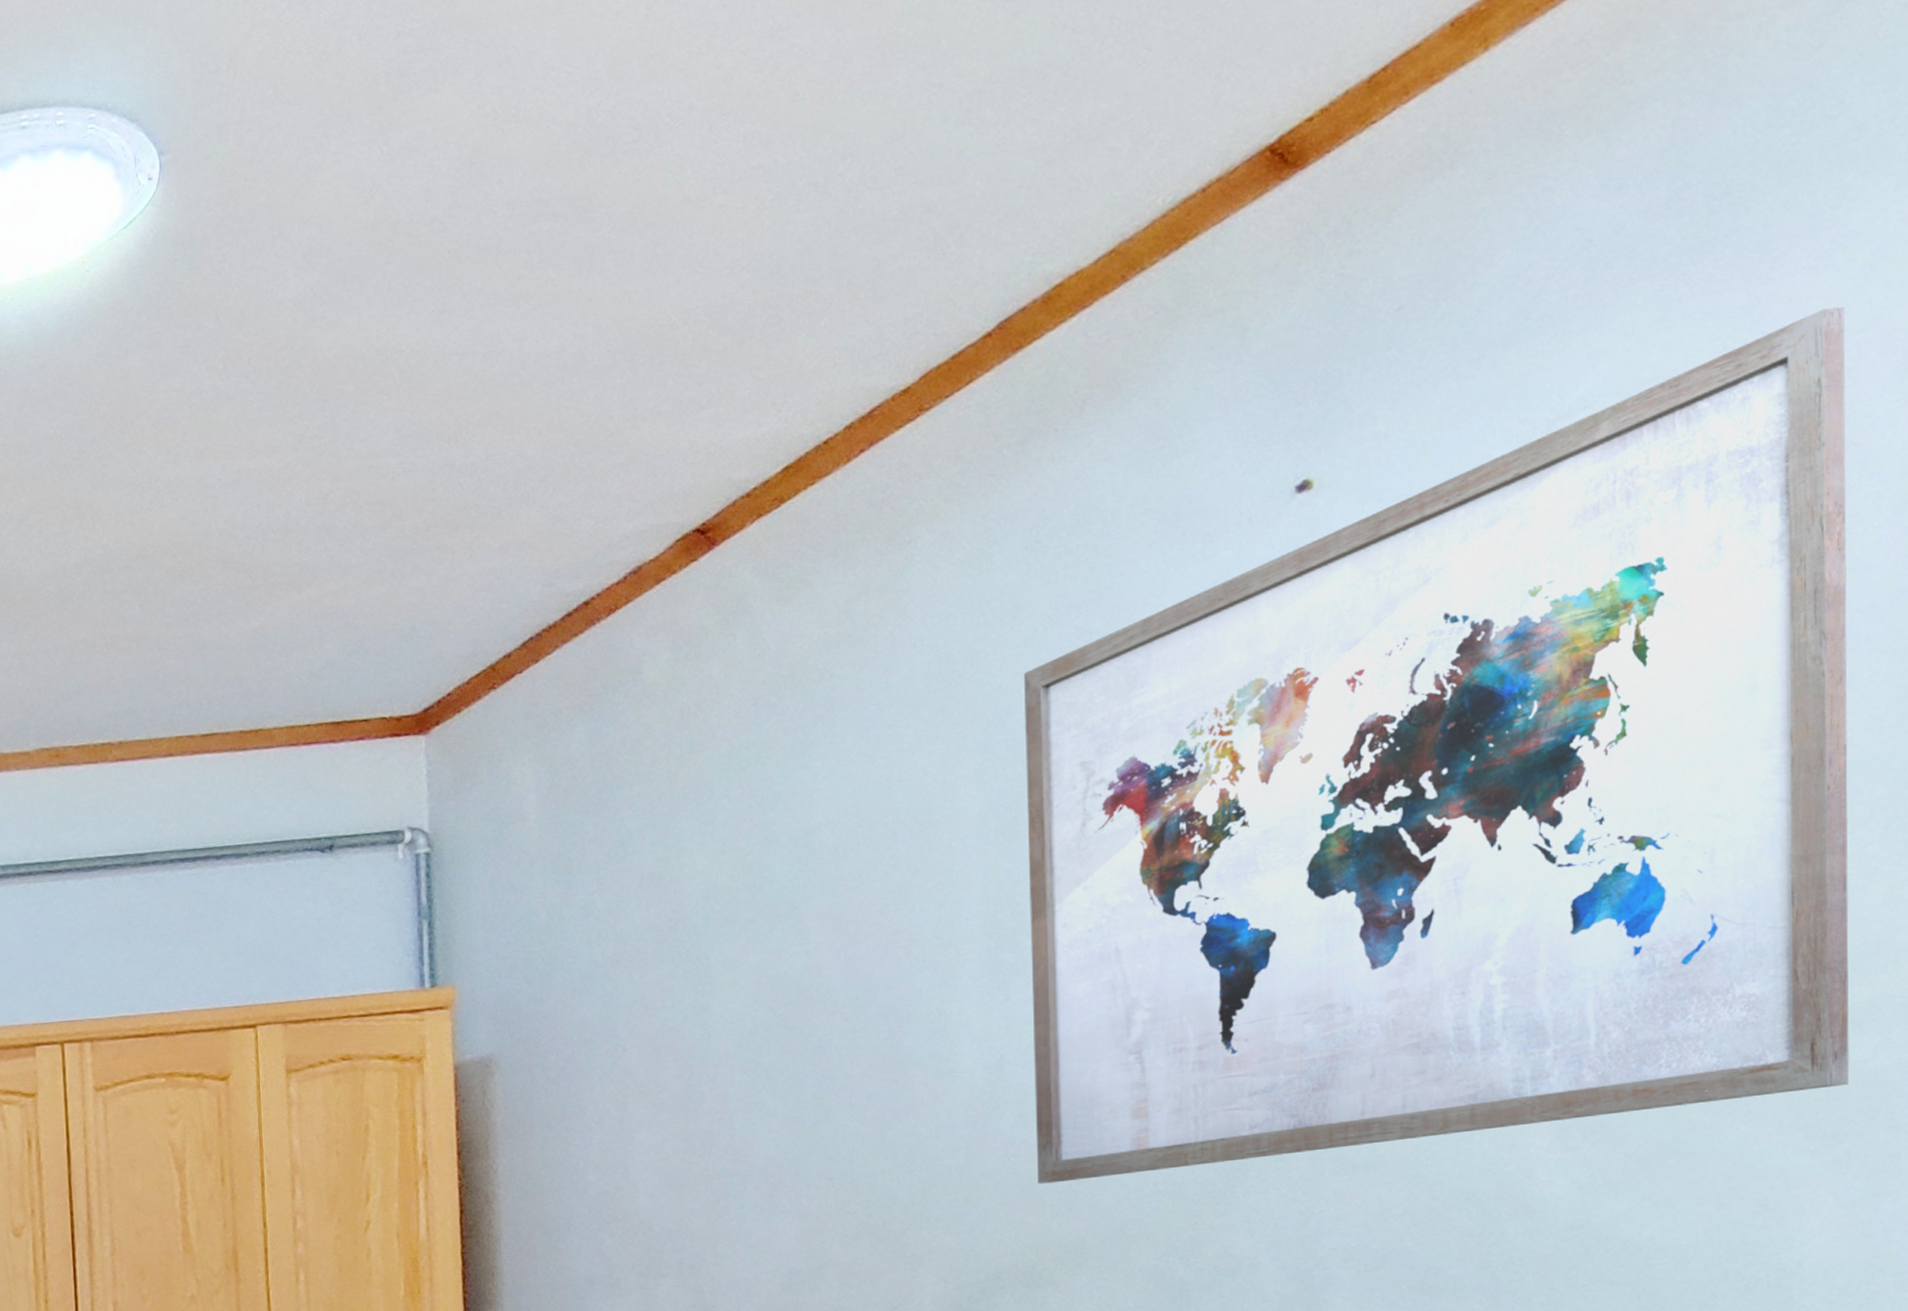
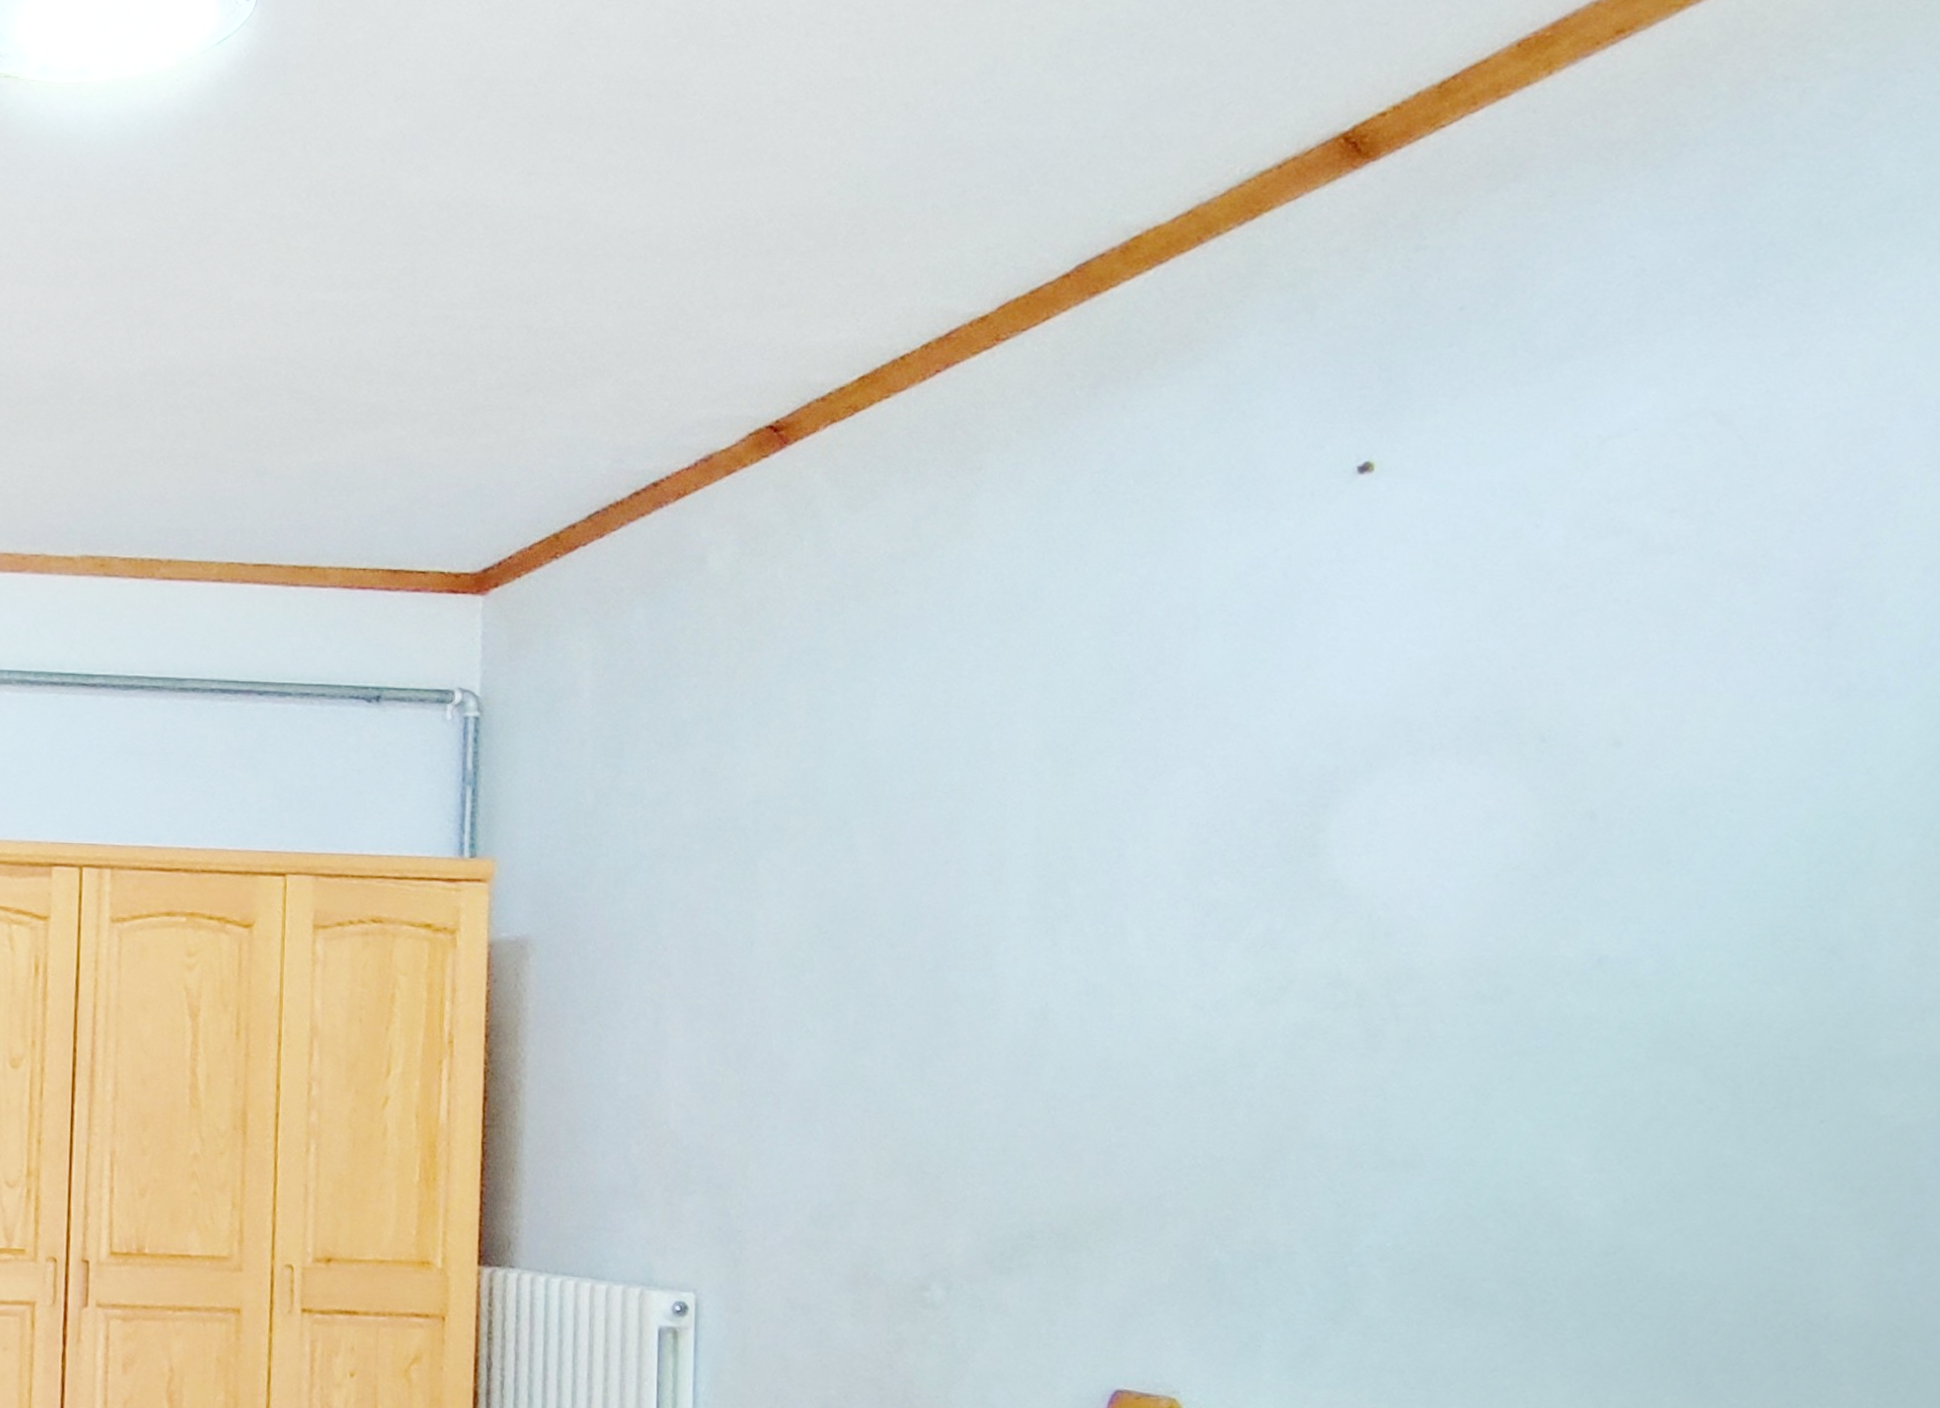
wall art: present [1024,306,1849,1185] -> none [1076,367,1880,1144]

